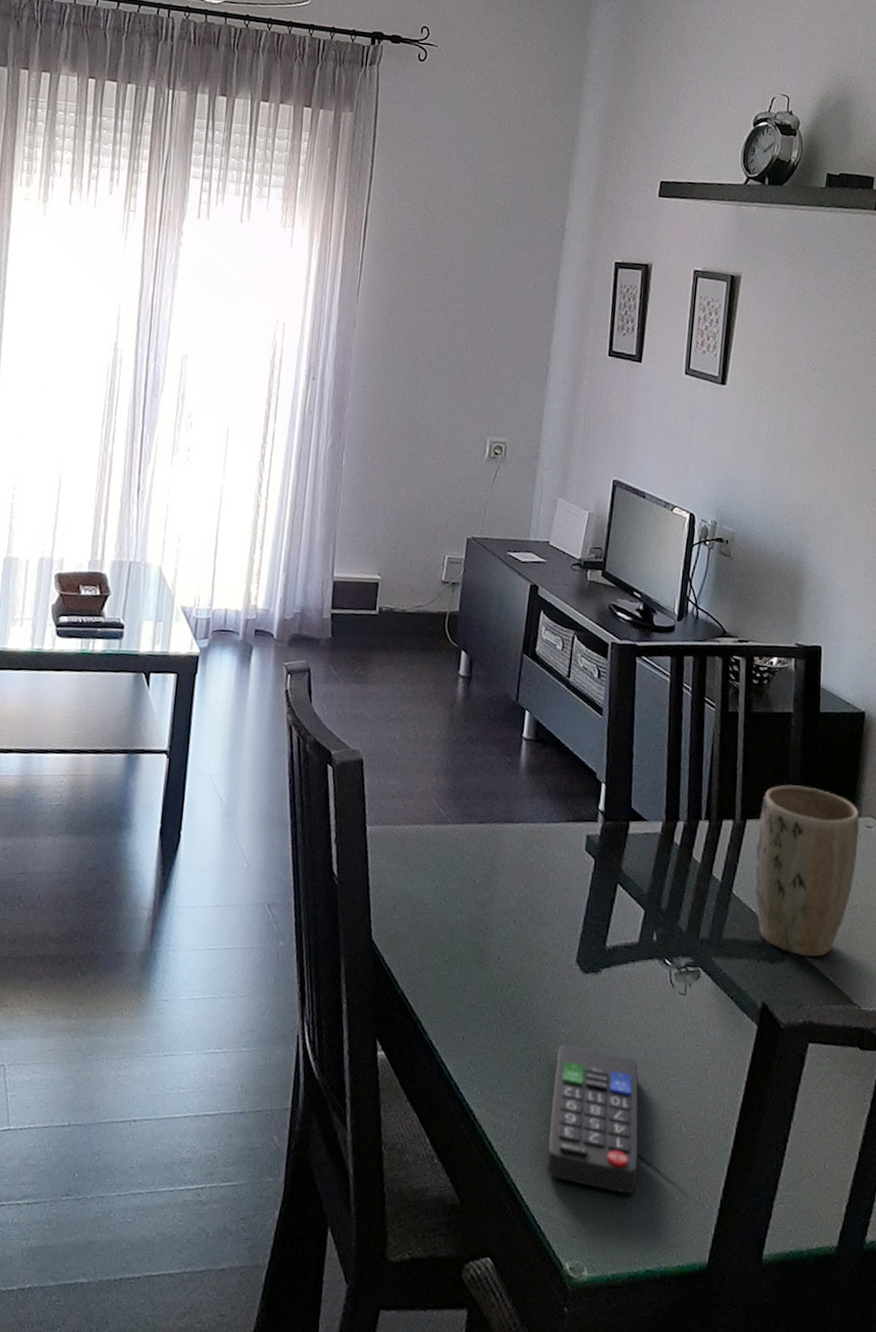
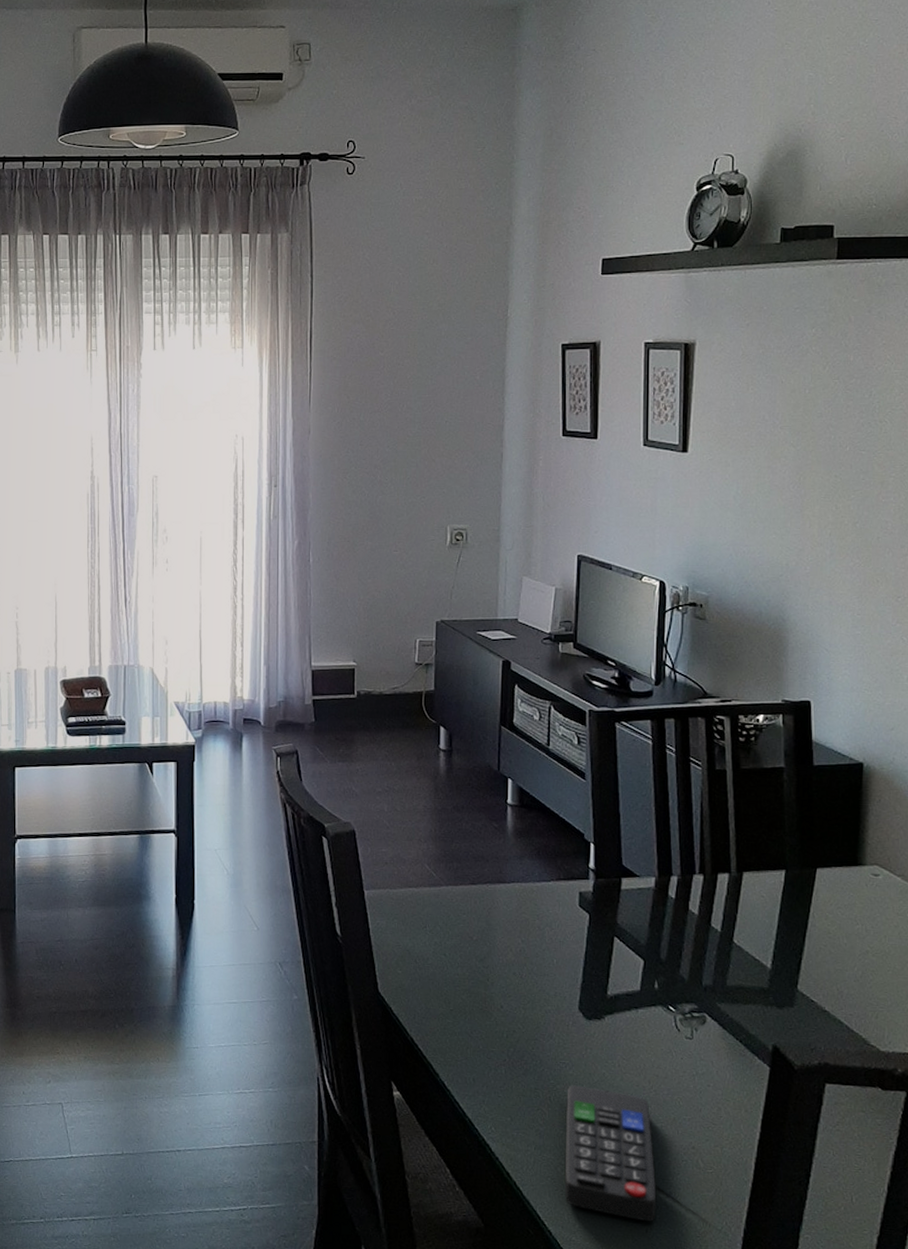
plant pot: present [754,785,860,958] -> none [754,837,865,1002]

